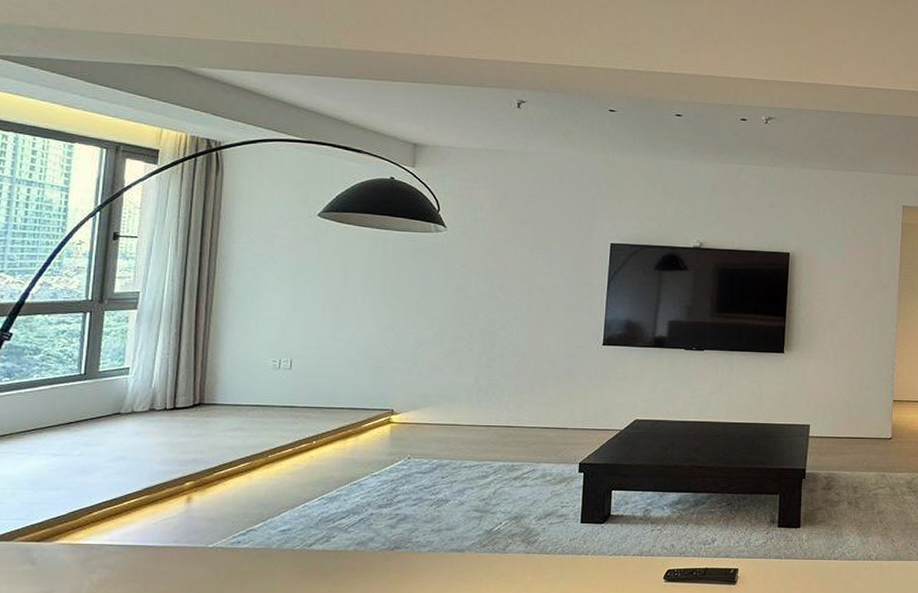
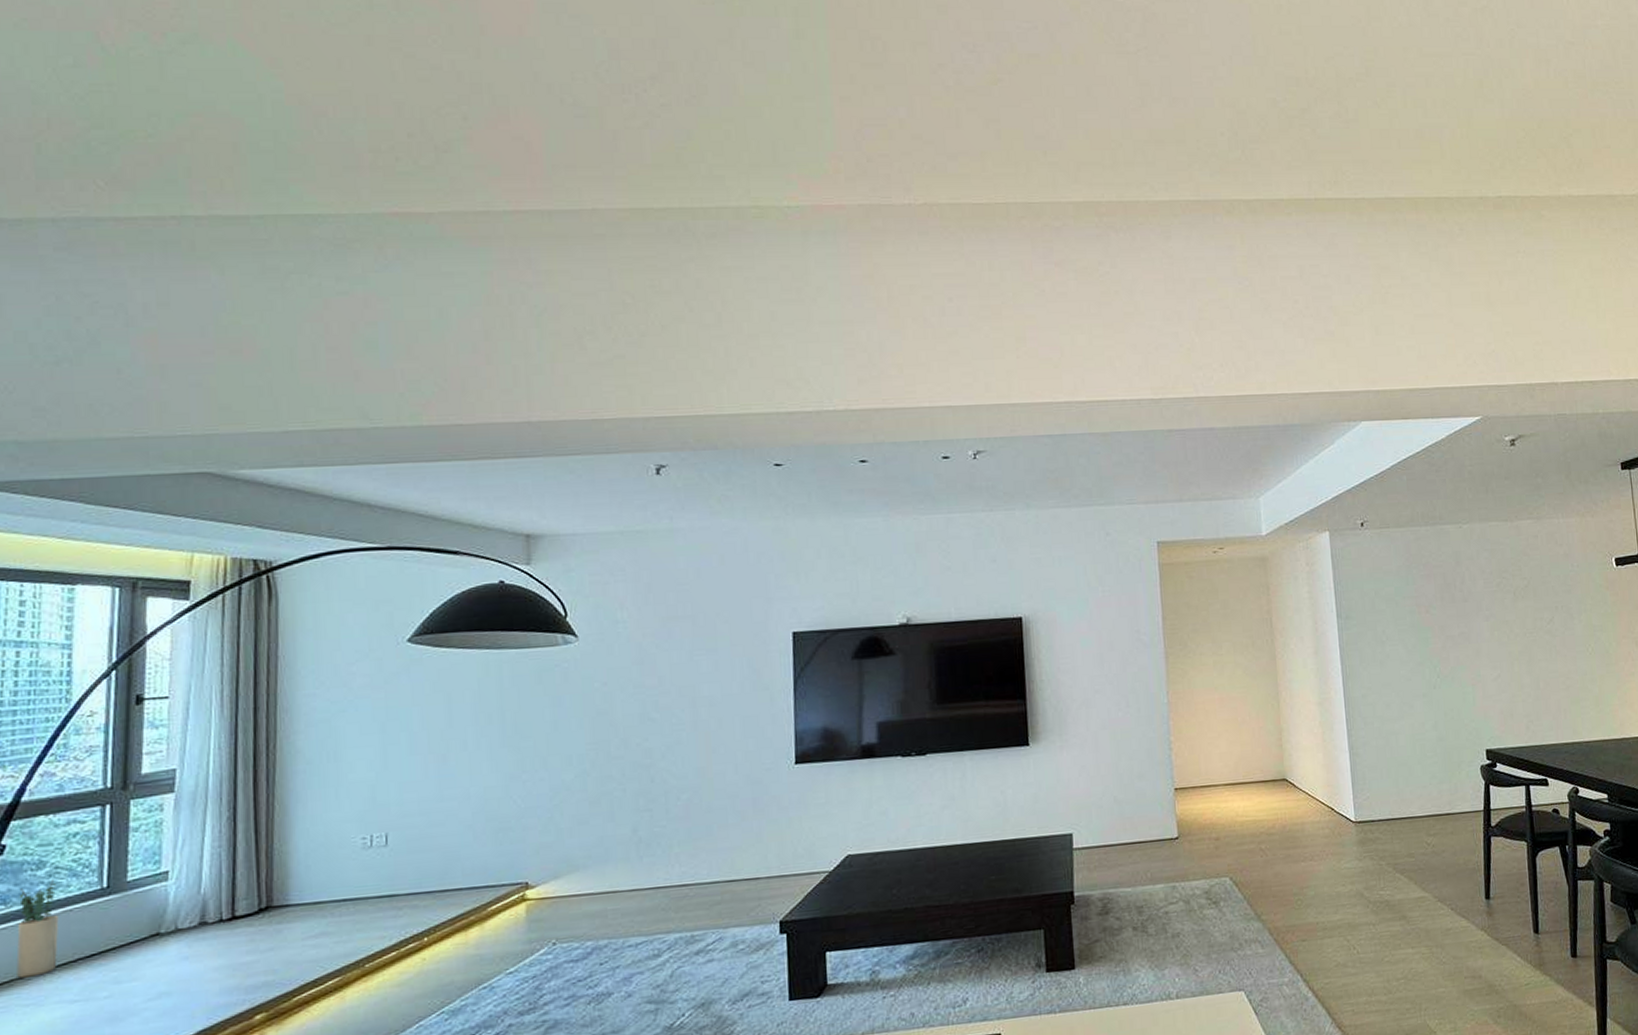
vase: none [15,363,48,433] -> present [16,879,59,979]

